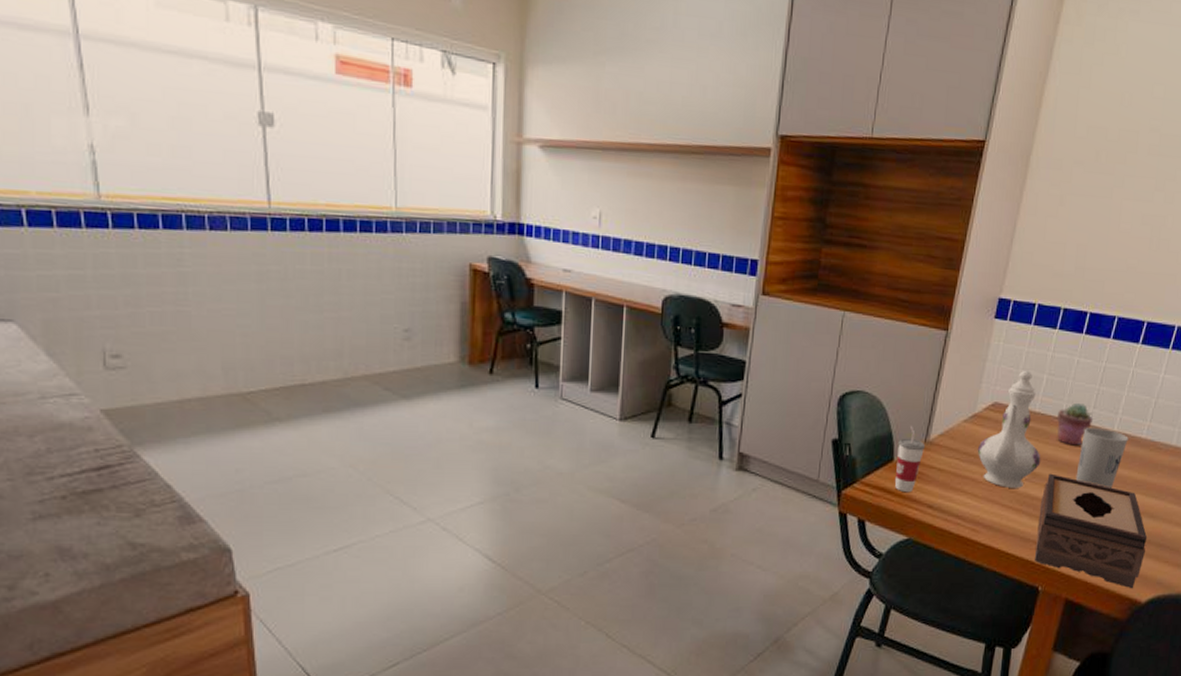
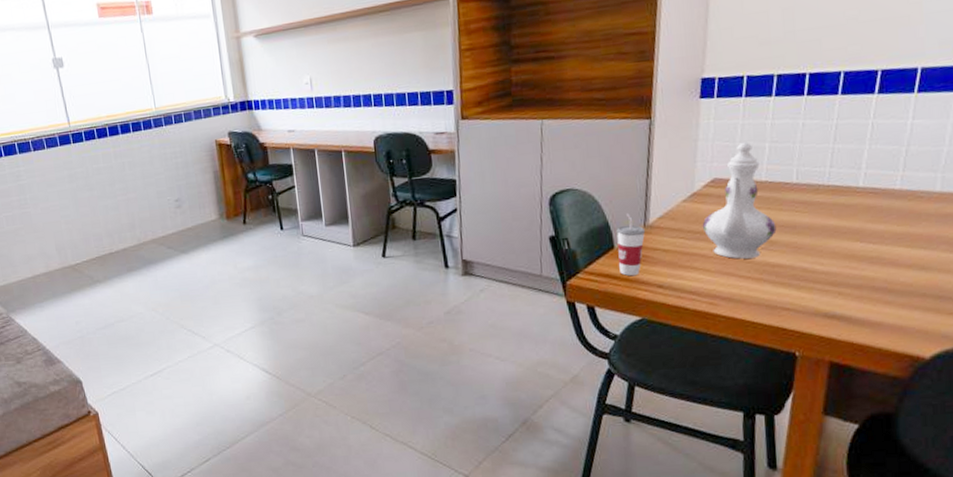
tissue box: present [1035,473,1148,589] -> none [783,238,921,346]
potted succulent: present [1056,403,1094,446] -> none [787,165,832,208]
cup: present [1075,427,1129,489] -> none [820,186,879,246]

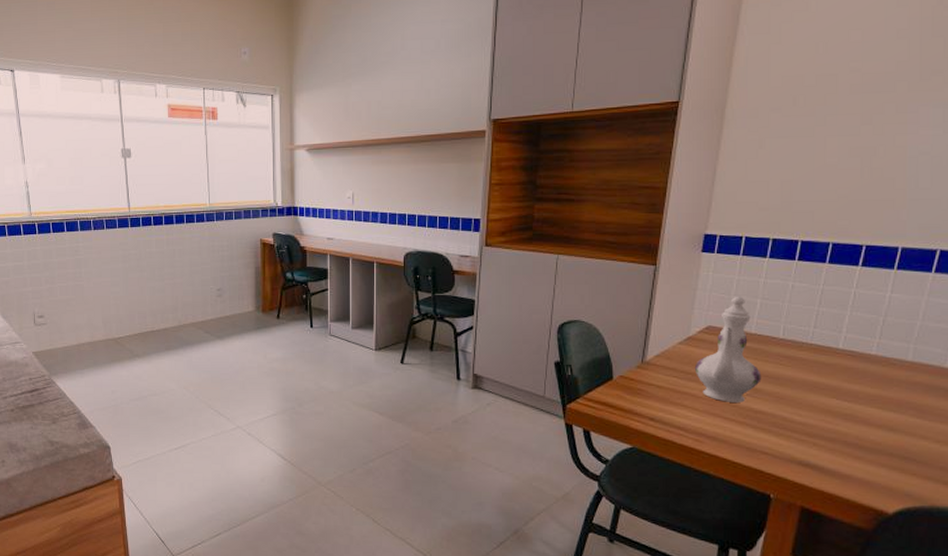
cup: present [616,212,646,276] -> none [616,348,643,407]

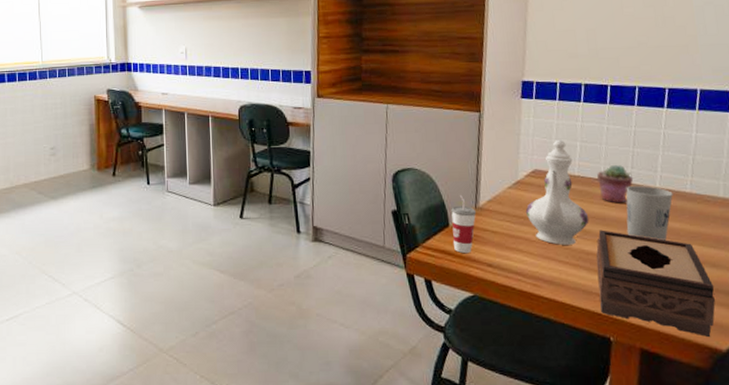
cup: none [616,348,643,407] -> present [451,194,477,254]
tissue box: none [764,389,889,500] -> present [596,230,715,338]
potted succulent: none [774,324,815,363] -> present [596,165,634,203]
cup: none [801,345,856,403] -> present [626,185,673,241]

